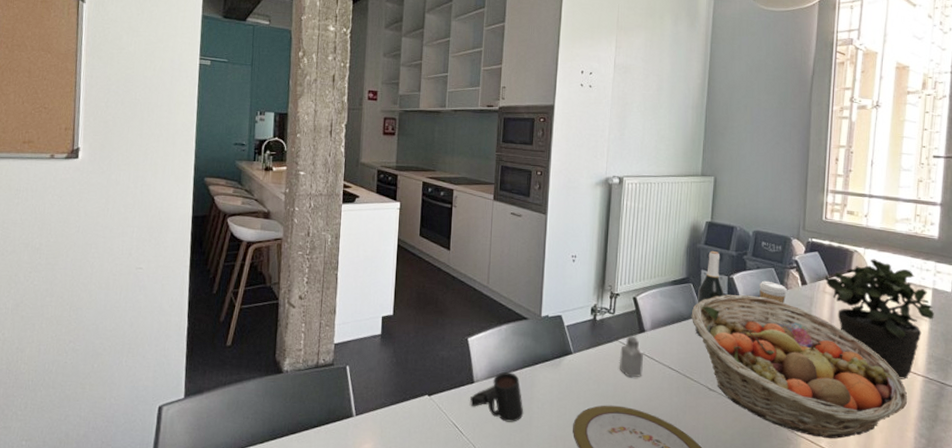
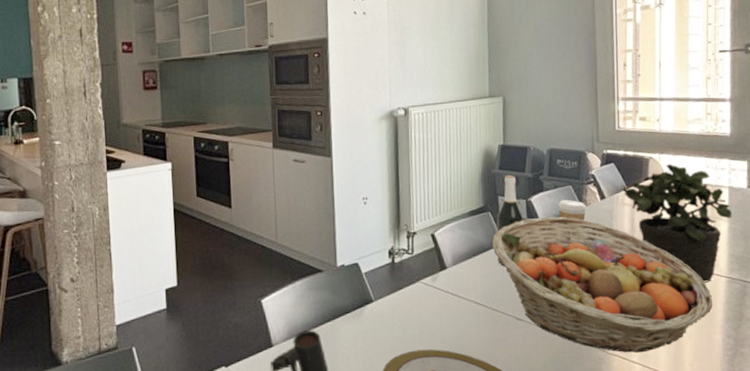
saltshaker: present [619,336,643,378] -> none [422,274,448,319]

